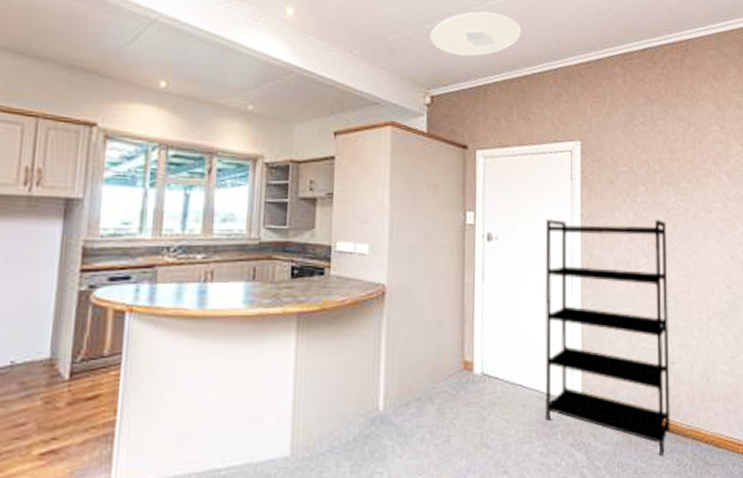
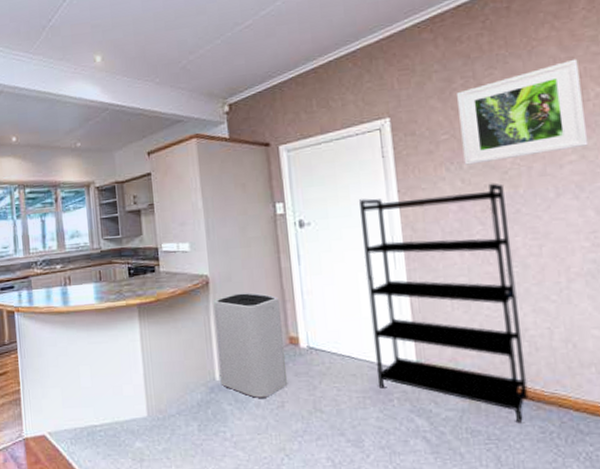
trash can: none [384,308,458,432] -> present [213,293,288,398]
ceiling light: present [430,11,522,57] -> none [221,11,313,62]
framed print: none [637,118,730,199] -> present [457,59,589,165]

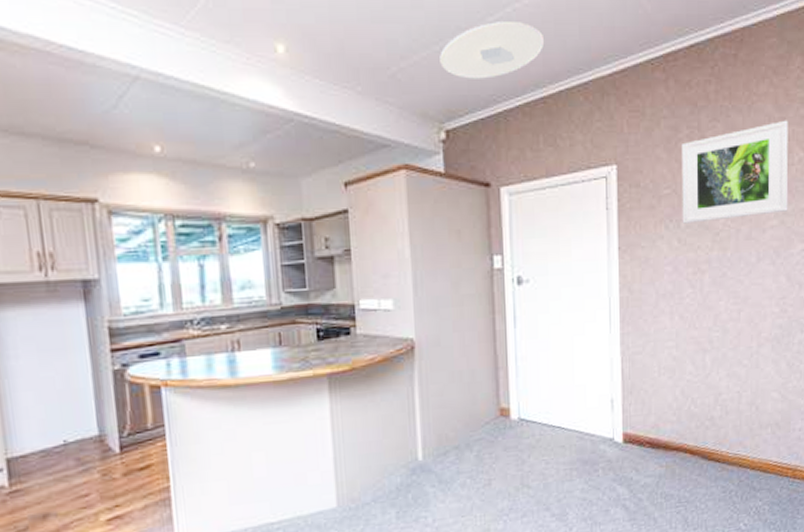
trash can: present [213,293,288,398] -> none [418,359,496,478]
ceiling light: none [221,11,313,62] -> present [440,22,545,79]
shelving unit: present [359,183,529,422] -> none [581,244,716,484]

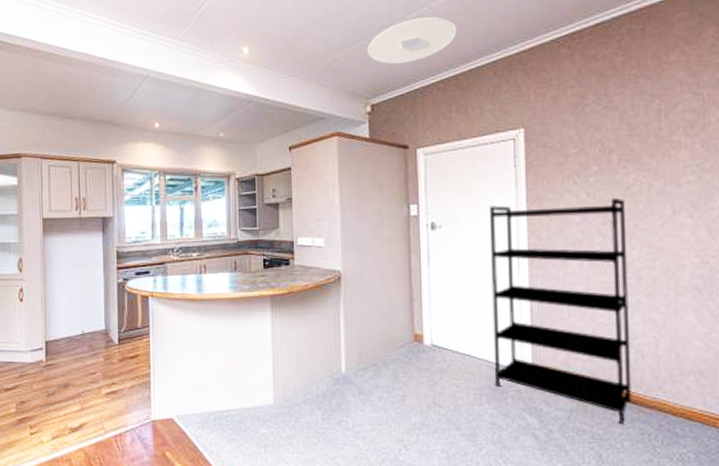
shelving unit: none [581,244,716,484] -> present [490,197,632,424]
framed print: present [682,120,788,224] -> none [589,84,706,179]

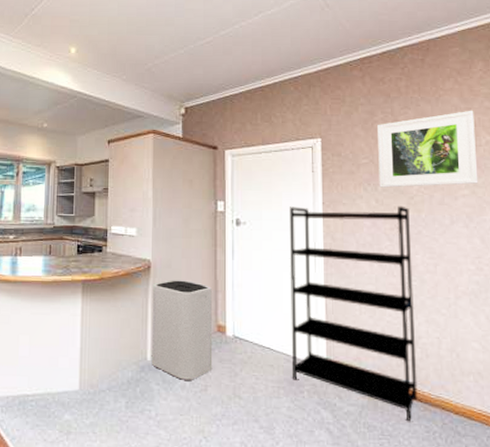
trash can: none [344,290,410,391] -> present [151,280,213,380]
ceiling light: present [367,17,457,64] -> none [184,34,264,73]
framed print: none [589,84,706,179] -> present [377,110,478,188]

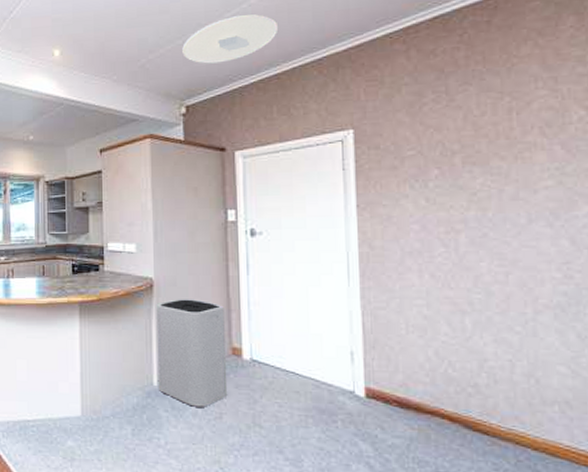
ceiling light: none [184,34,264,73] -> present [182,14,279,64]
shelving unit: present [289,205,418,421] -> none [315,204,483,457]
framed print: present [377,110,478,188] -> none [427,79,567,184]

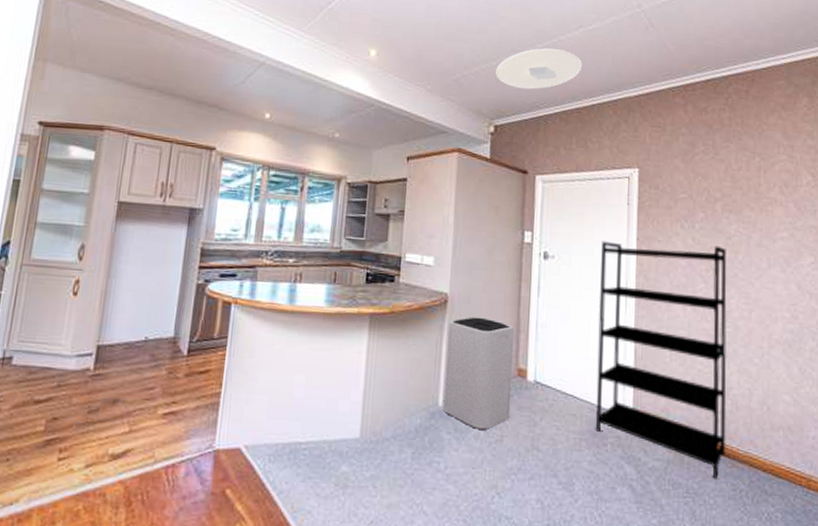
shelving unit: none [315,204,483,457] -> present [595,241,727,478]

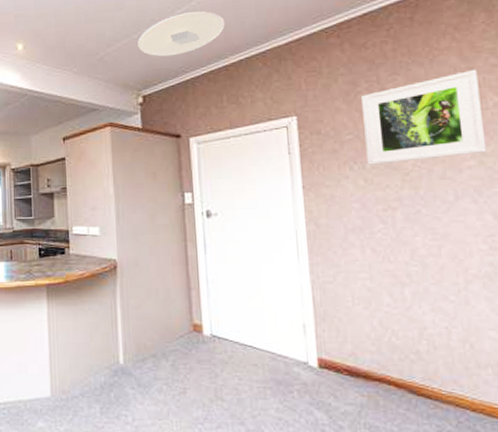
trash can: present [443,316,514,430] -> none [120,279,191,383]
shelving unit: present [595,241,727,478] -> none [265,183,426,420]
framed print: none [697,147,798,227] -> present [361,69,487,165]

